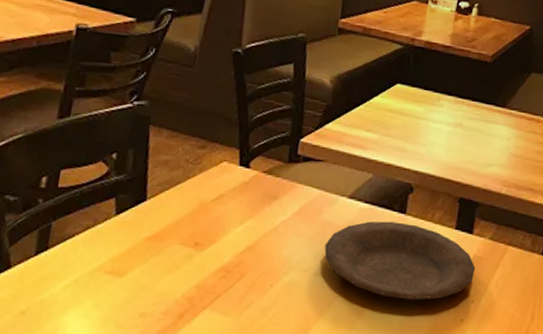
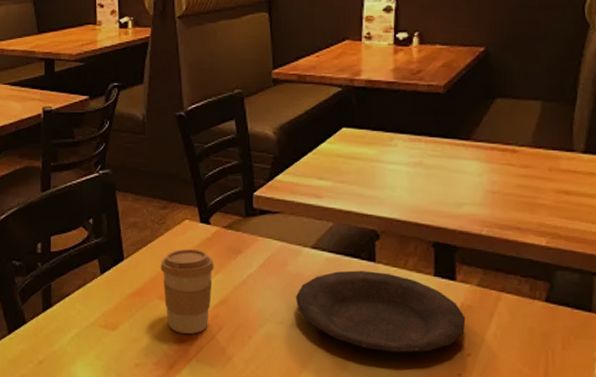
coffee cup: none [184,192,248,281] -> present [160,248,215,334]

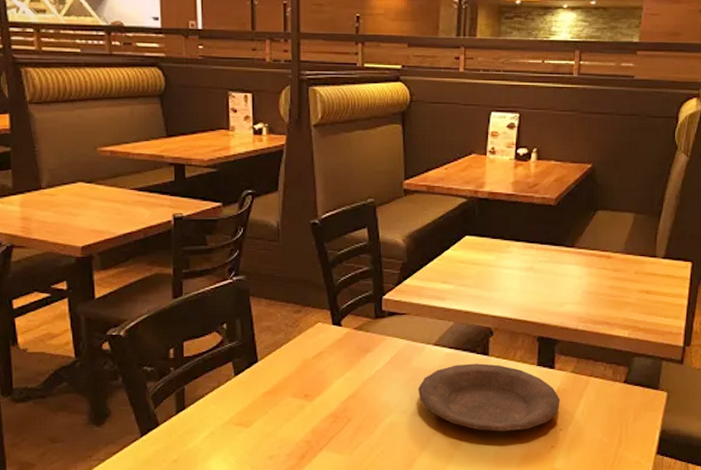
coffee cup: present [160,248,215,334] -> none [293,349,345,427]

